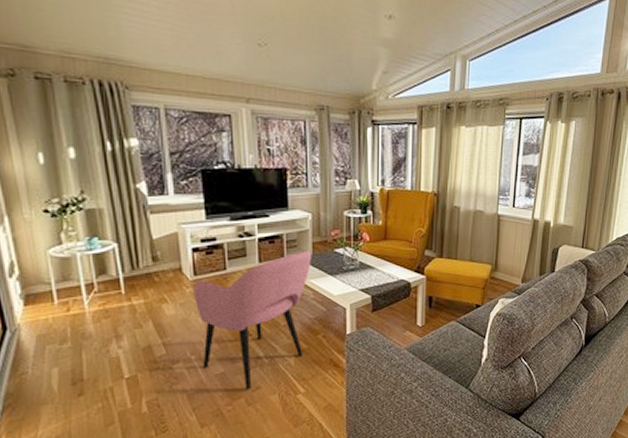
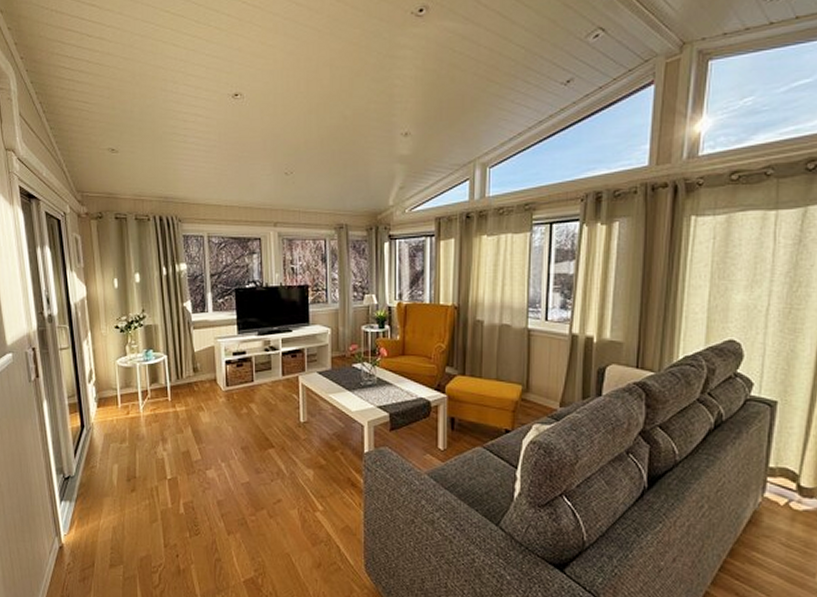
armchair: present [194,251,312,390] -> none [226,366,331,502]

